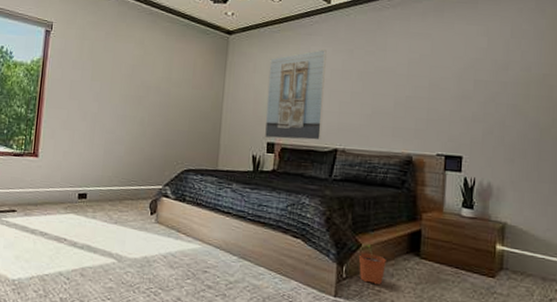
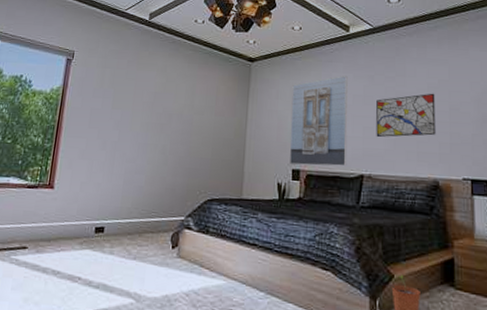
wall art: none [352,68,416,113] -> present [376,93,436,138]

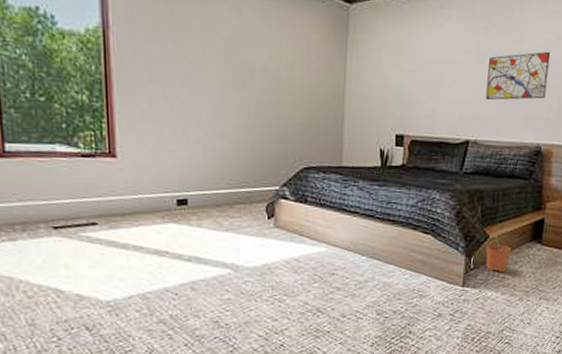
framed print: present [289,76,348,166] -> none [393,26,461,132]

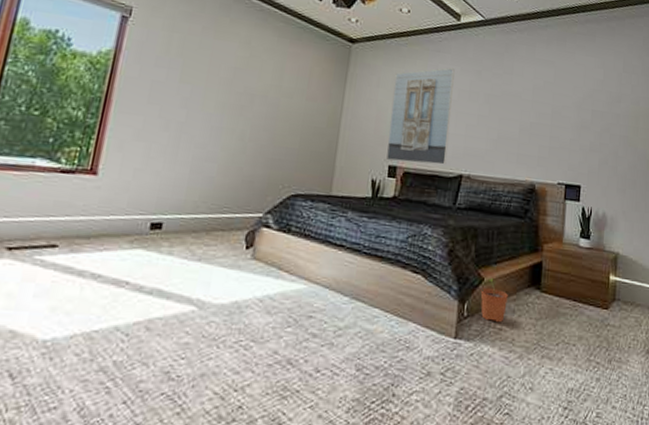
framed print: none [393,26,461,132] -> present [387,68,455,165]
wall art: present [485,51,551,101] -> none [478,94,540,138]

